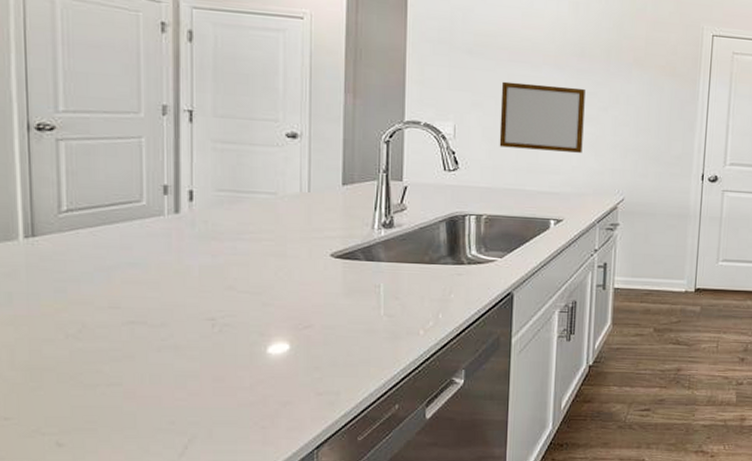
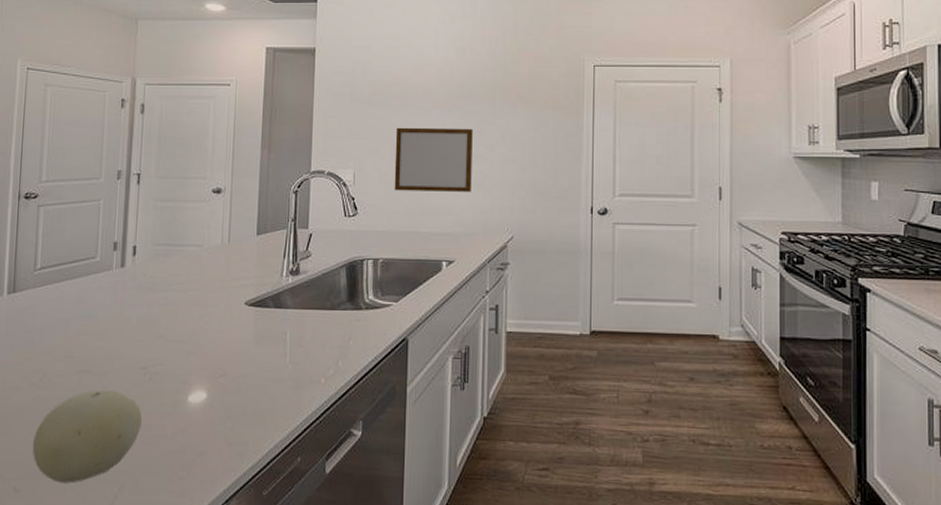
fruit: none [75,341,214,436] -> present [32,390,143,483]

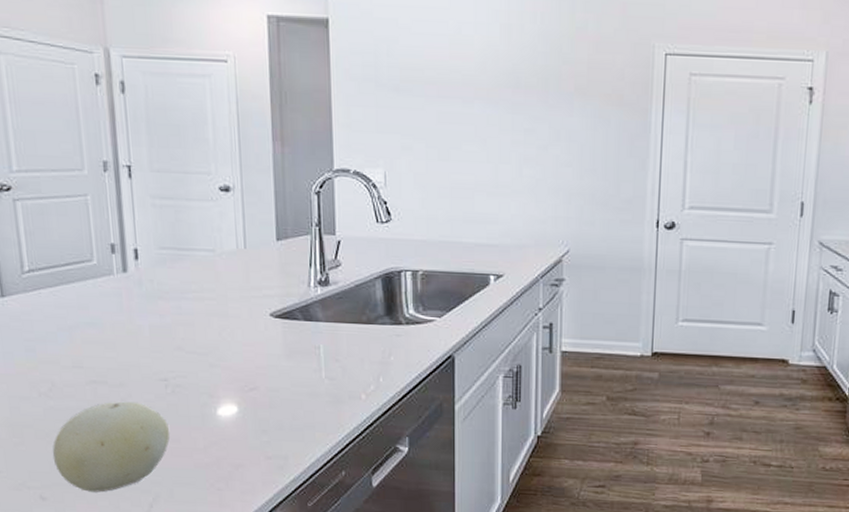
writing board: present [394,127,473,192] -> none [431,120,522,199]

